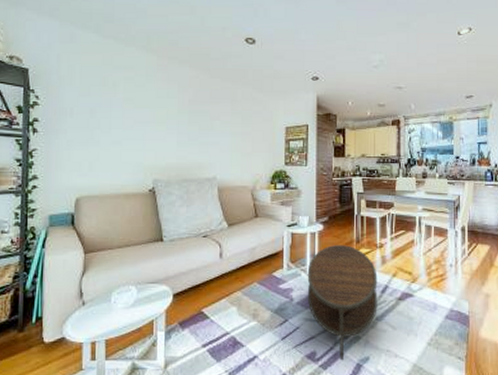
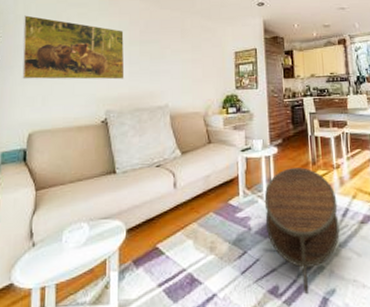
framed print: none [67,77,173,149] -> present [22,15,125,80]

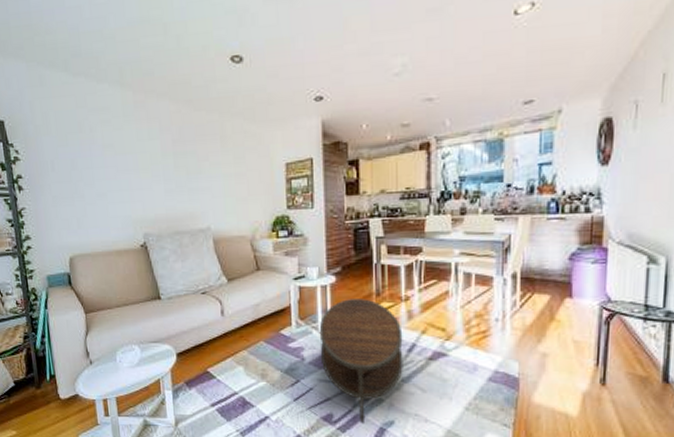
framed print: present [22,15,125,80] -> none [43,125,160,200]

